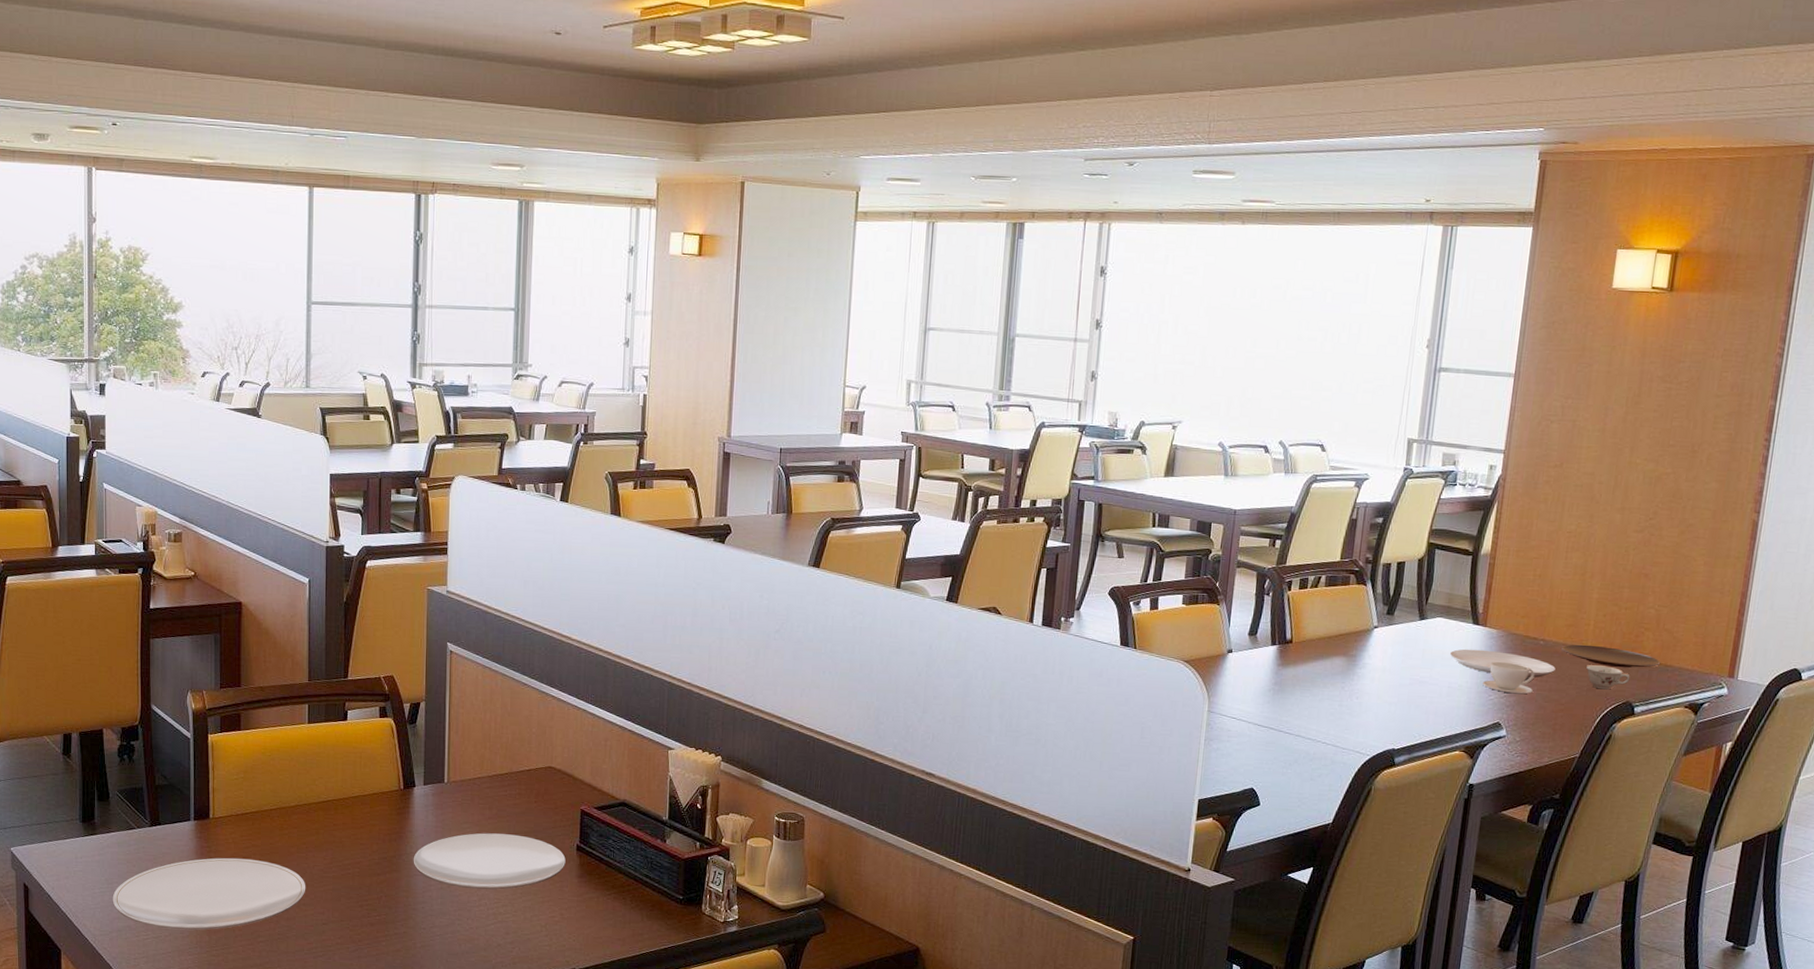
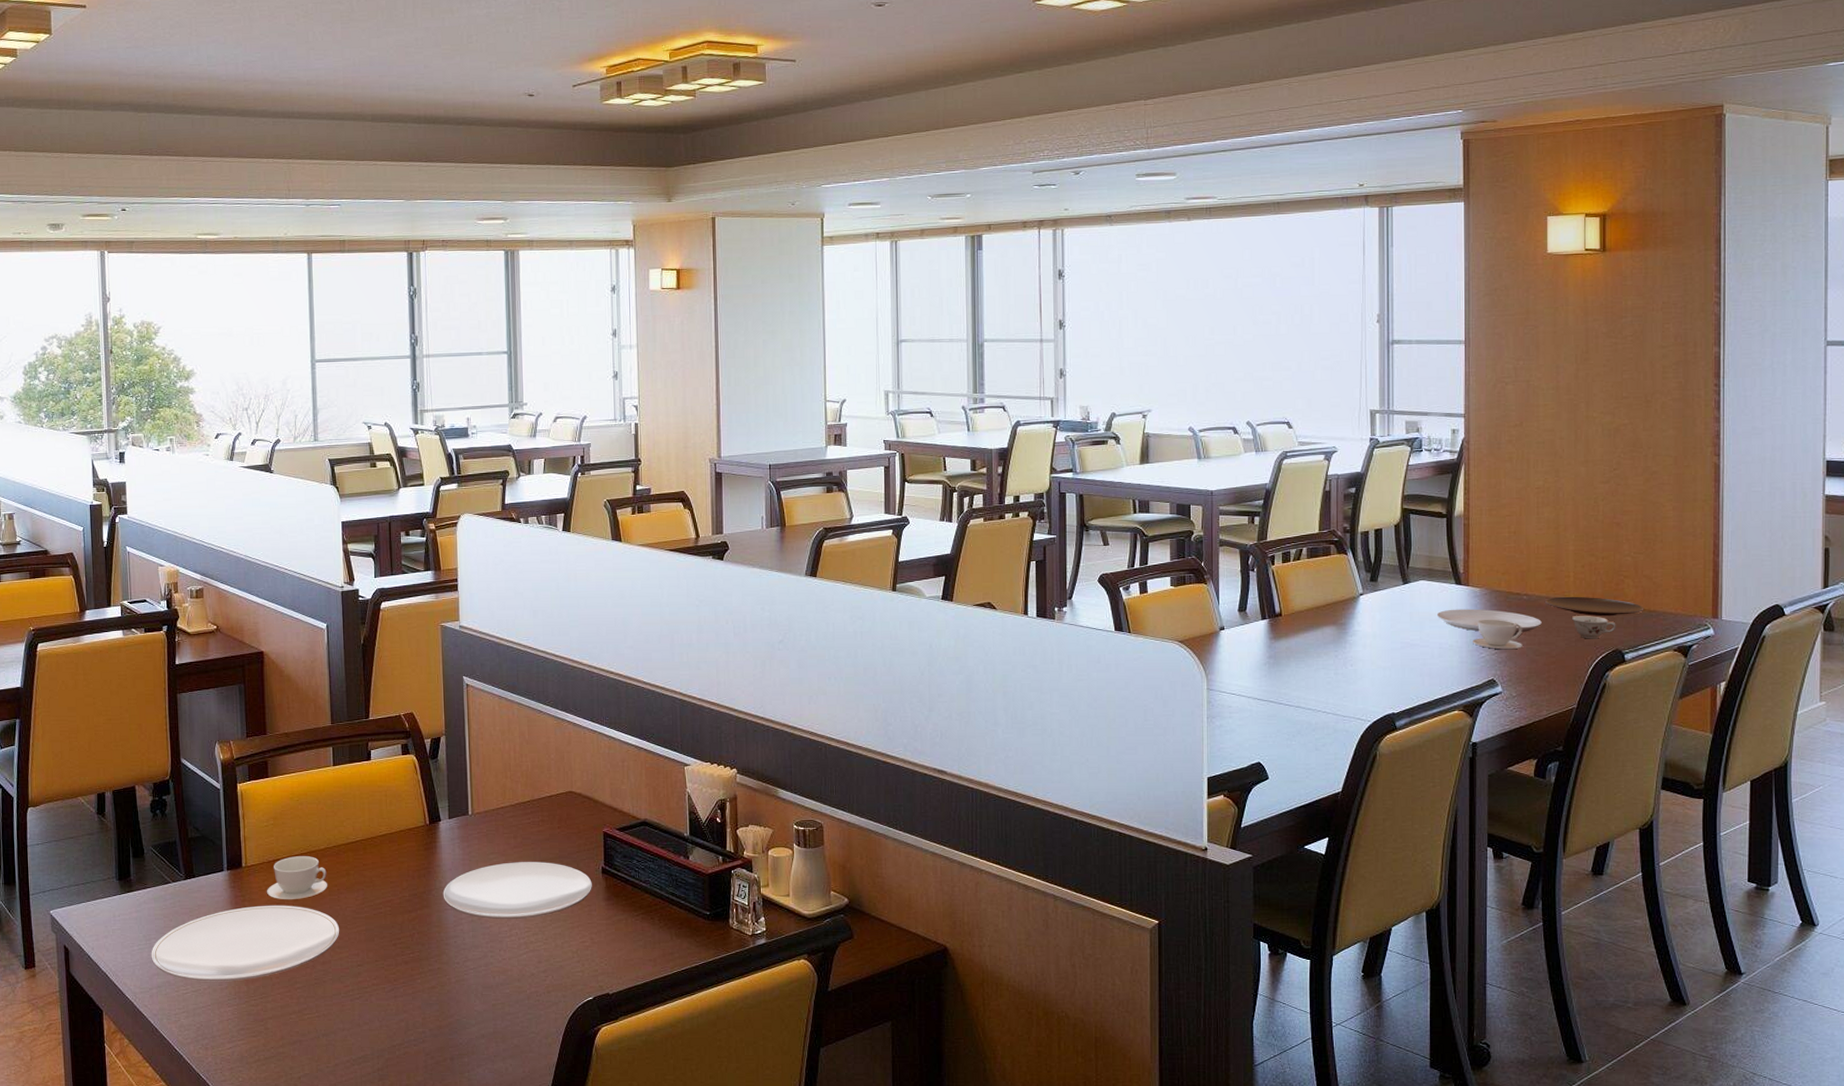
teacup: none [233,811,297,854] -> present [266,856,328,899]

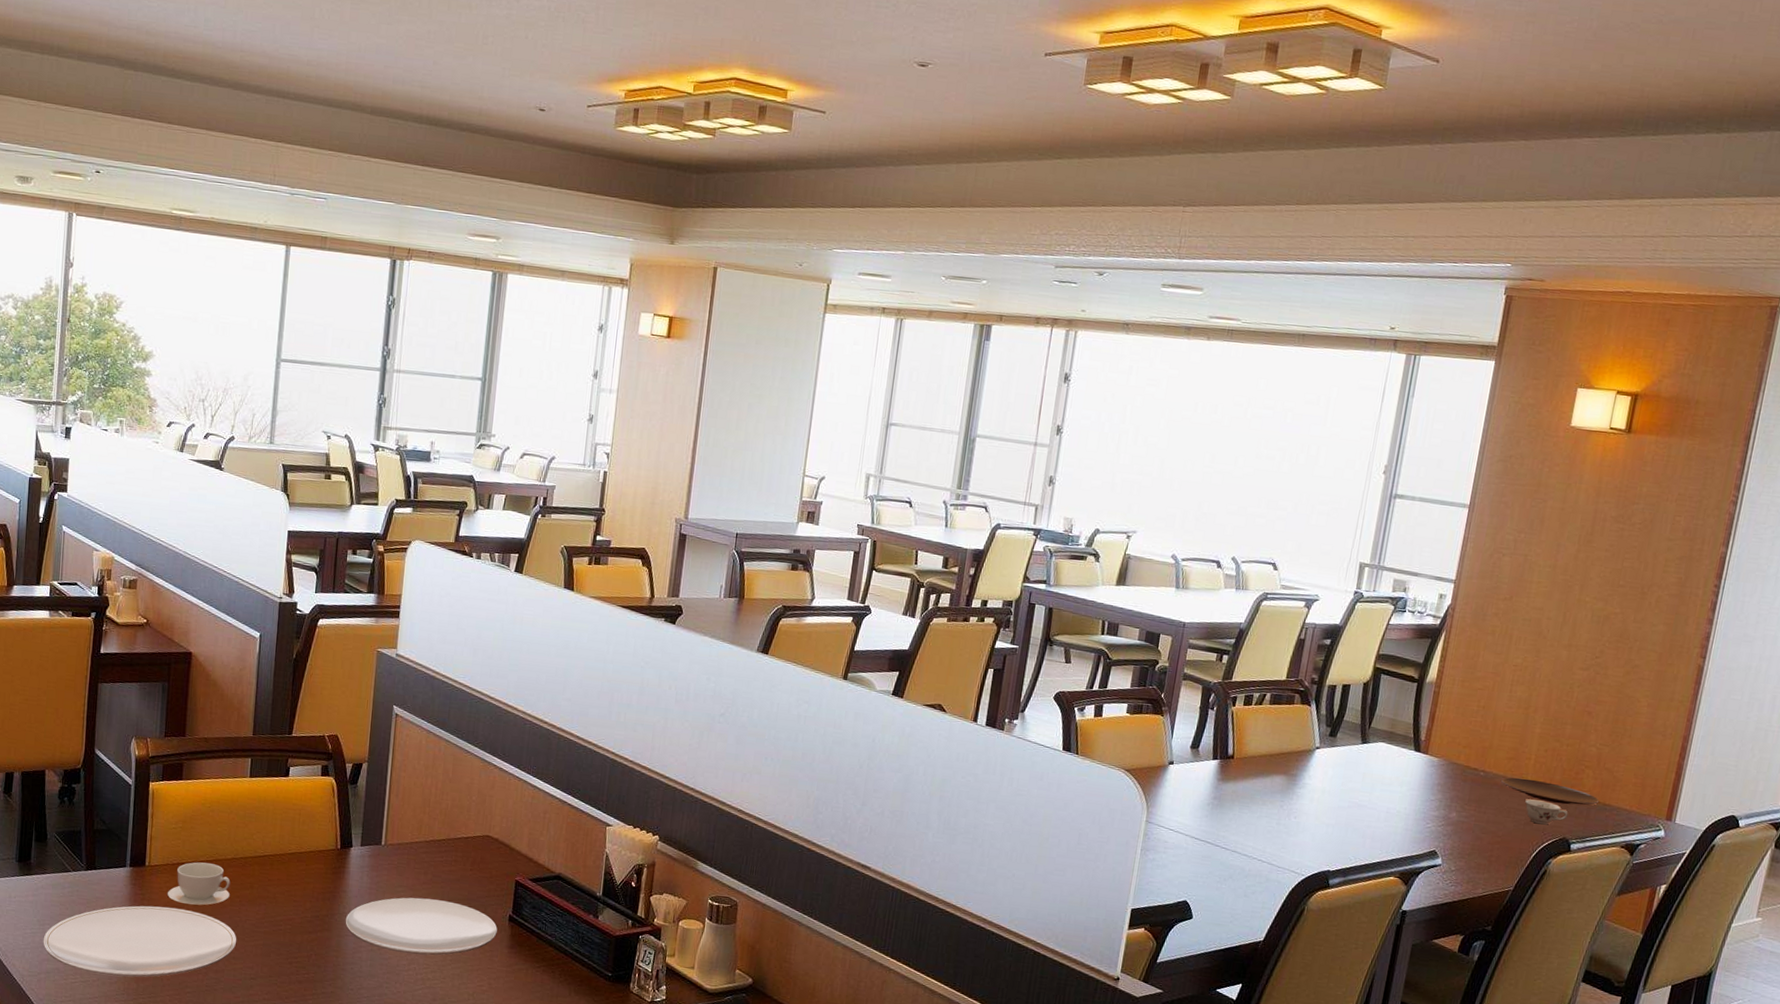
plate: present [1436,608,1542,633] -> none [1389,775,1495,809]
teacup: present [1473,619,1524,650] -> none [1421,789,1474,824]

